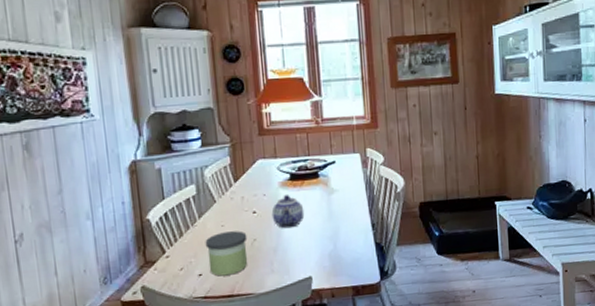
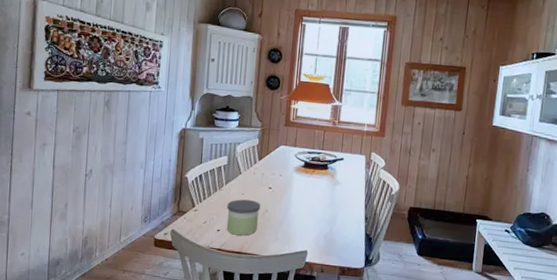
teapot: present [271,195,305,229] -> none [283,179,311,207]

